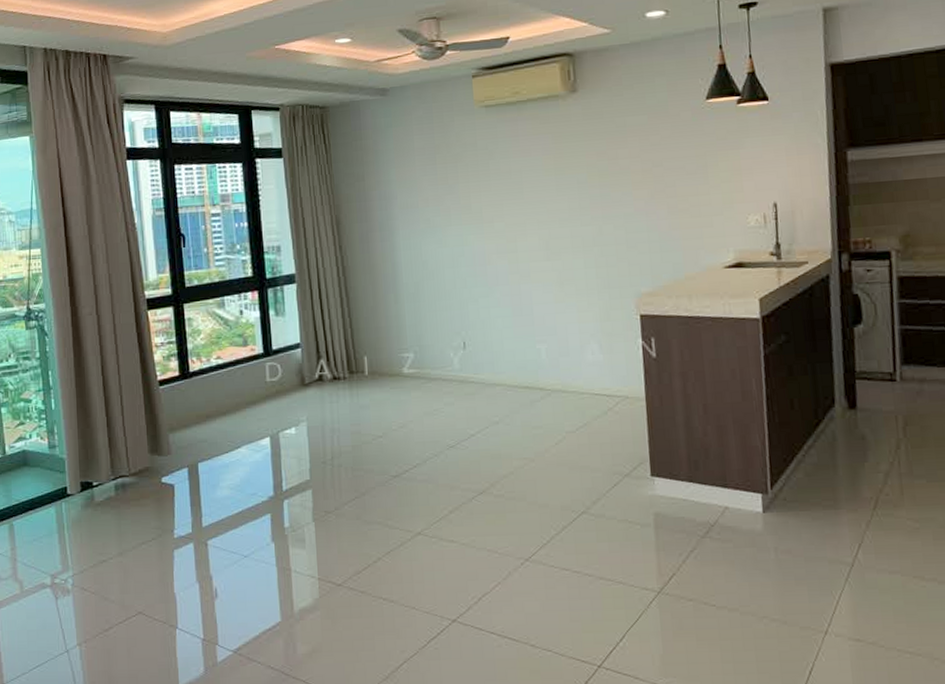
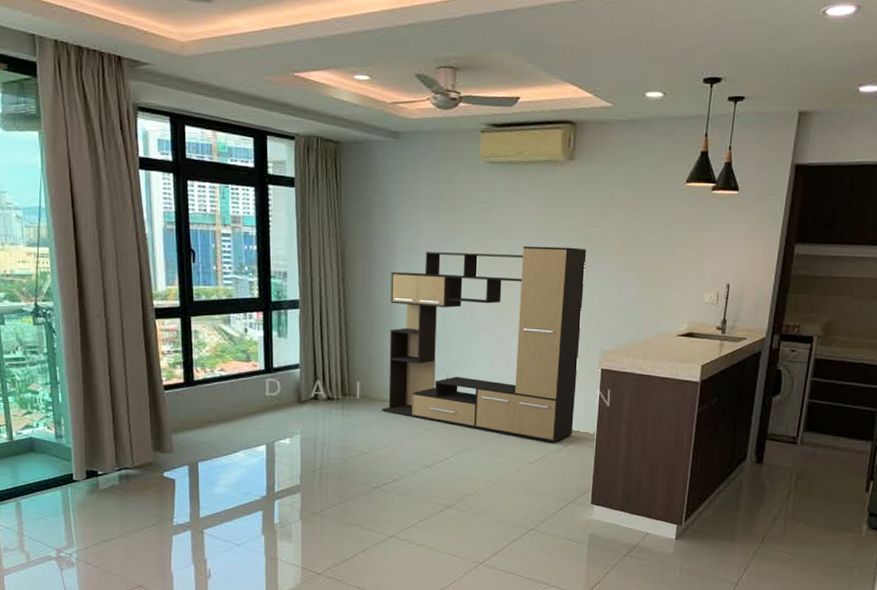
media console: none [391,183,617,406] -> present [381,246,587,443]

